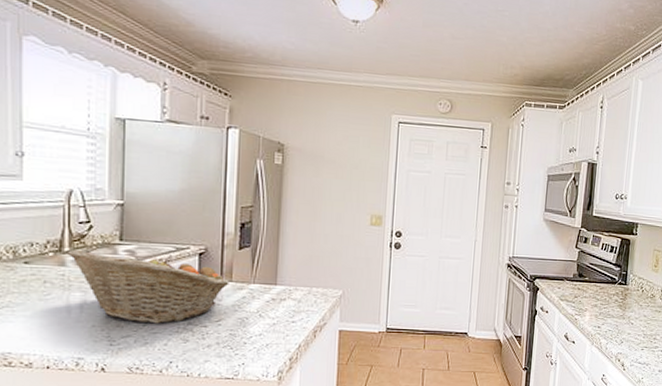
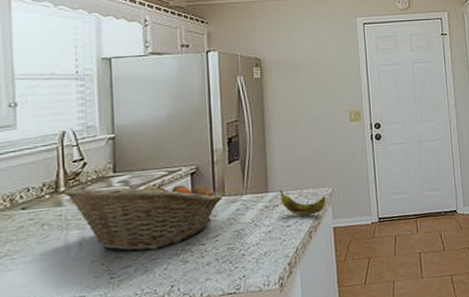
banana: none [288,284,336,315] -> present [279,189,327,216]

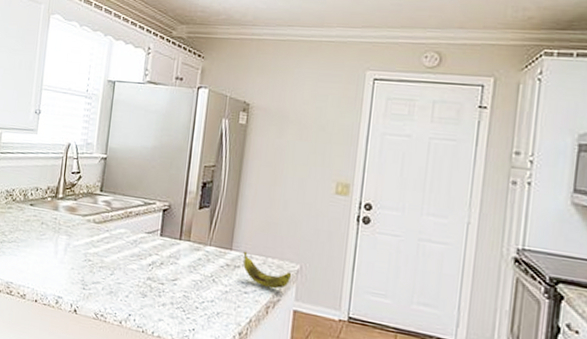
fruit basket: present [64,179,223,252] -> none [61,196,188,276]

